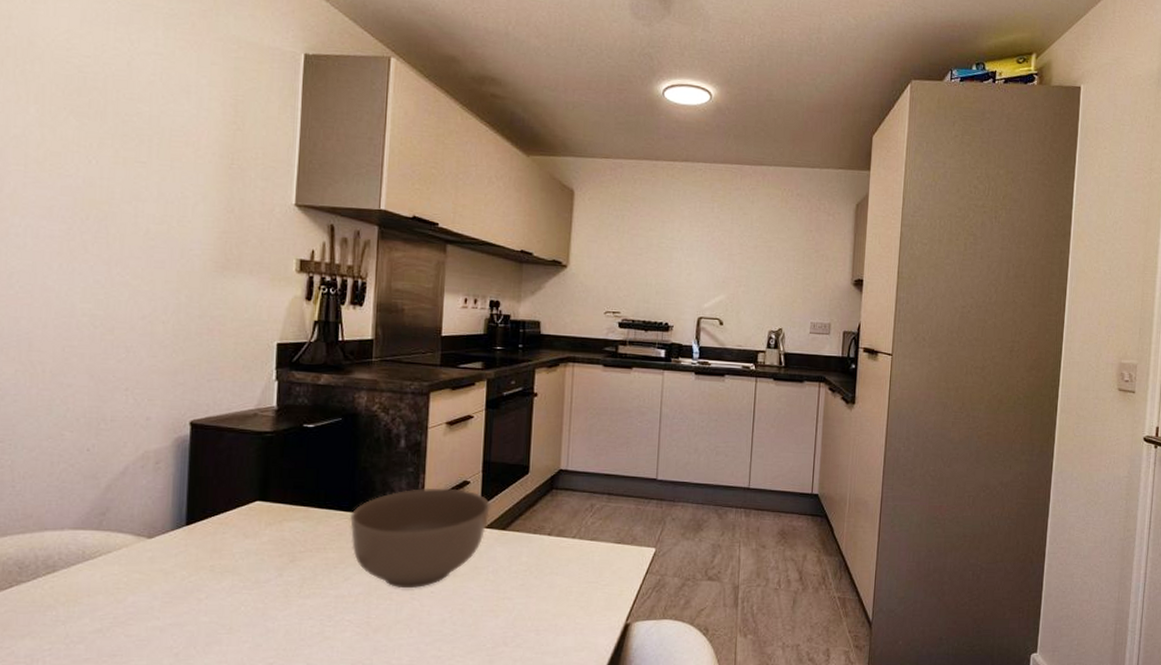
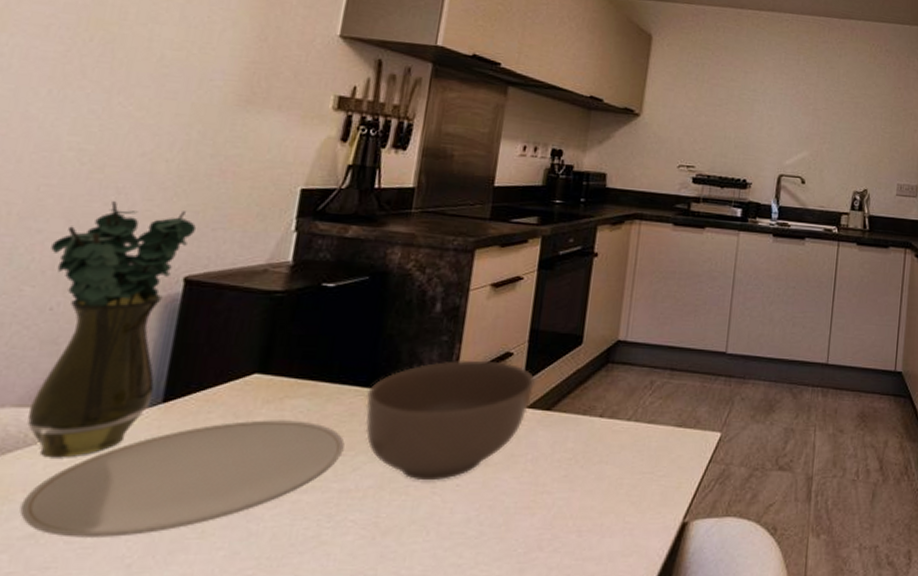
vase: none [81,359,195,570] -> present [27,201,197,458]
plate: none [88,539,336,632] -> present [19,420,345,538]

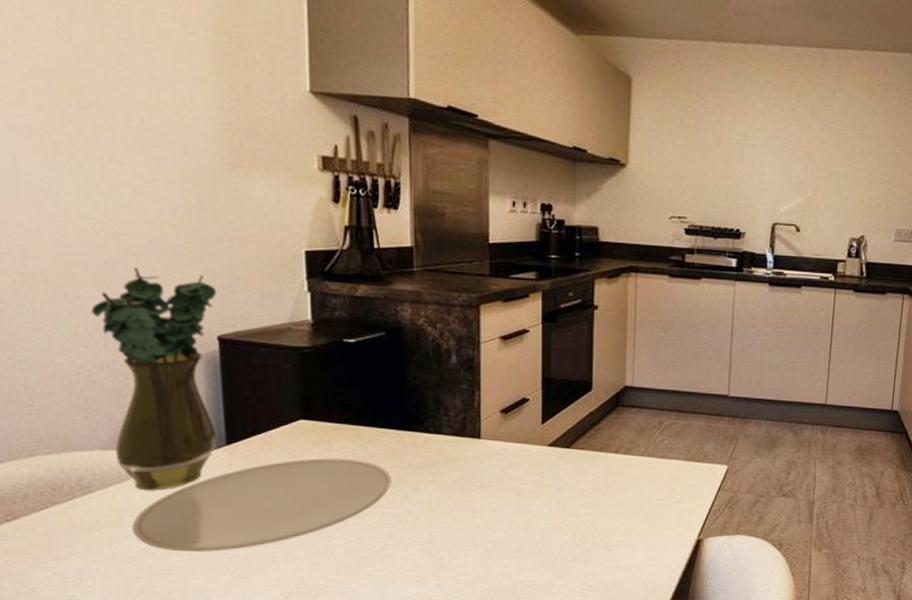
bowl: present [365,359,536,480] -> none [402,405,553,506]

